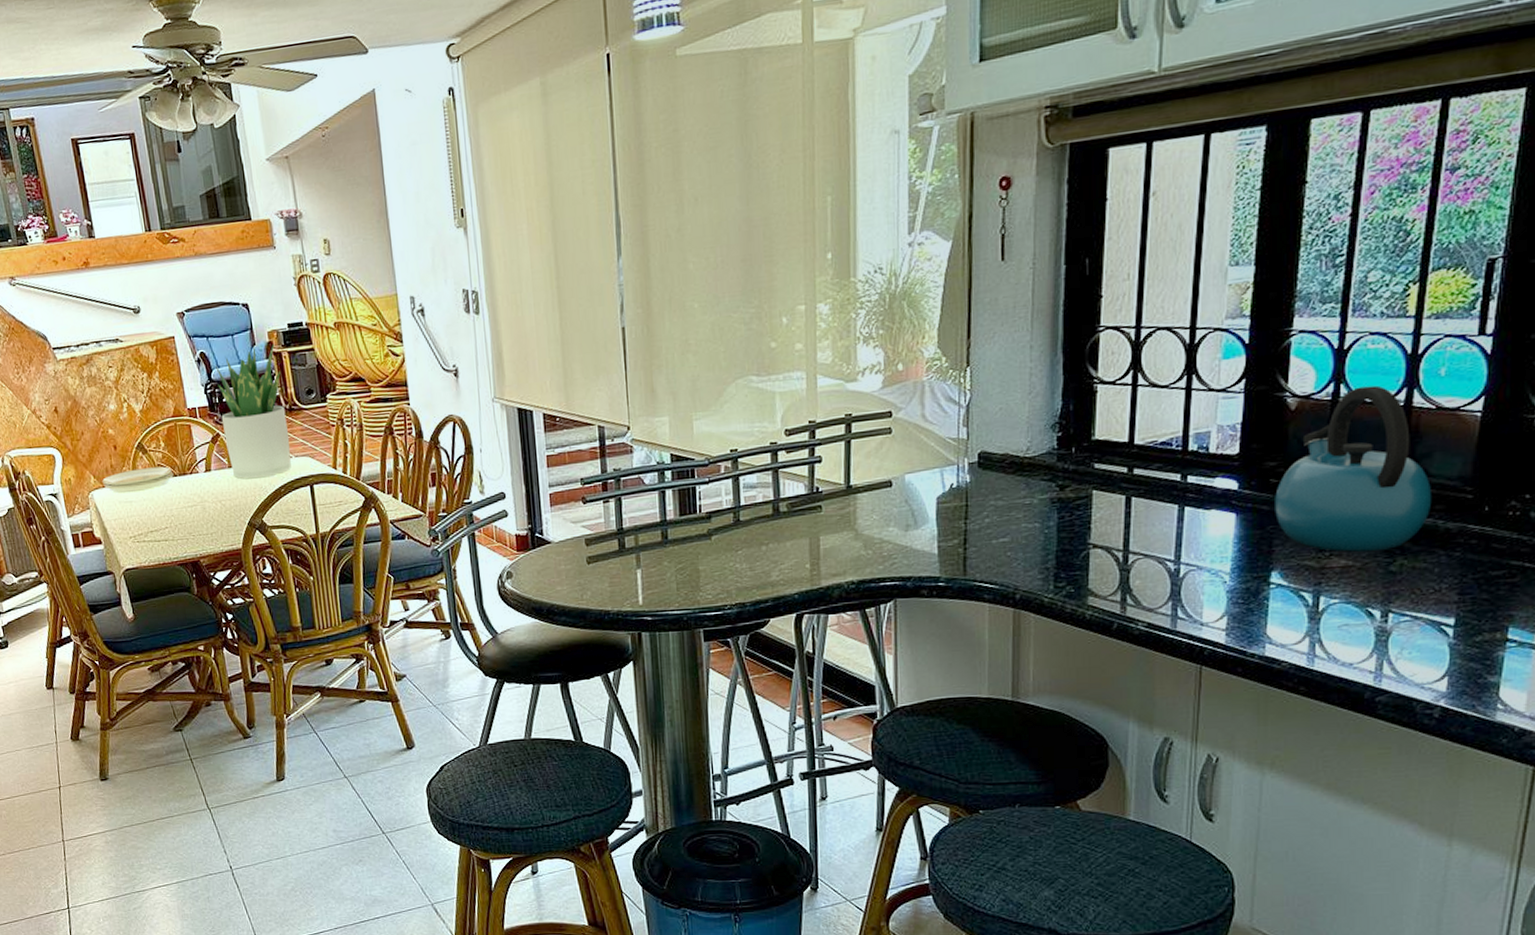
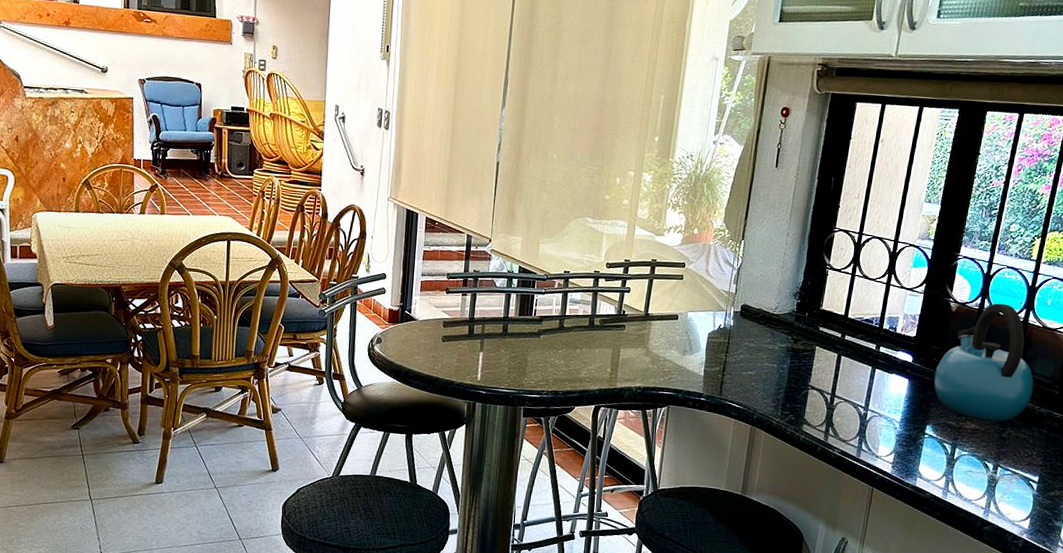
plate: present [102,466,174,493] -> none [47,200,112,220]
planter: present [215,343,291,480] -> none [161,118,219,228]

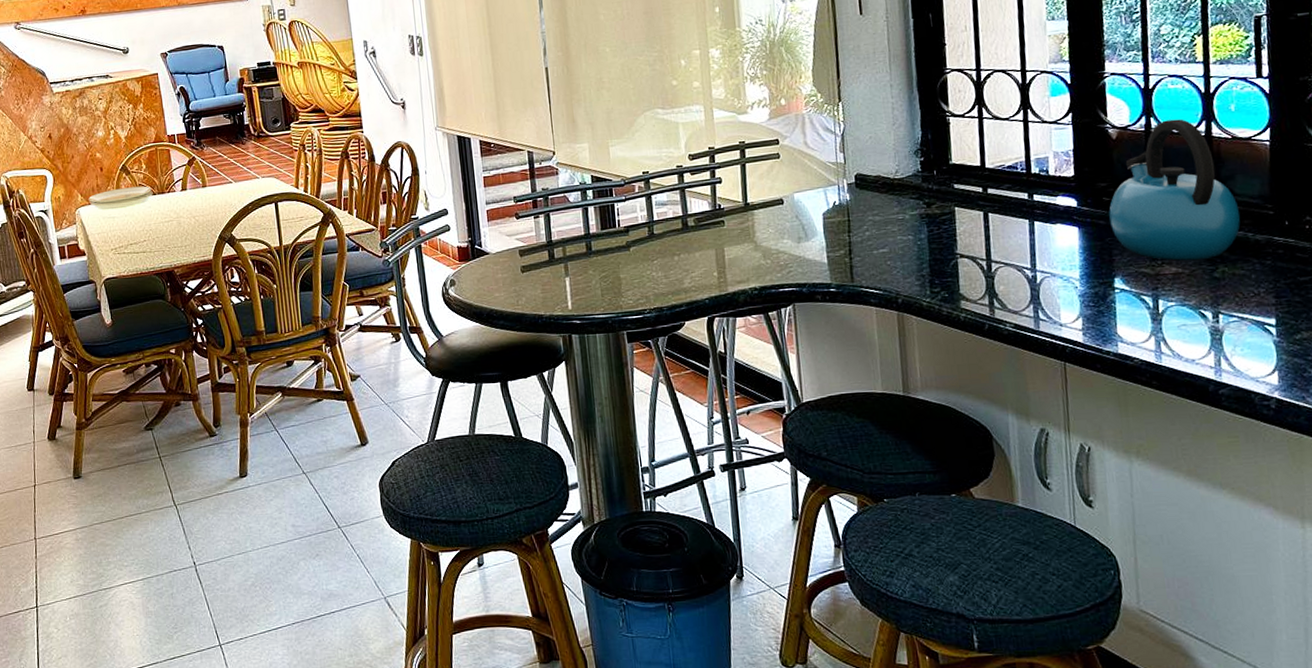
plate: none [47,200,112,220] -> present [89,186,153,210]

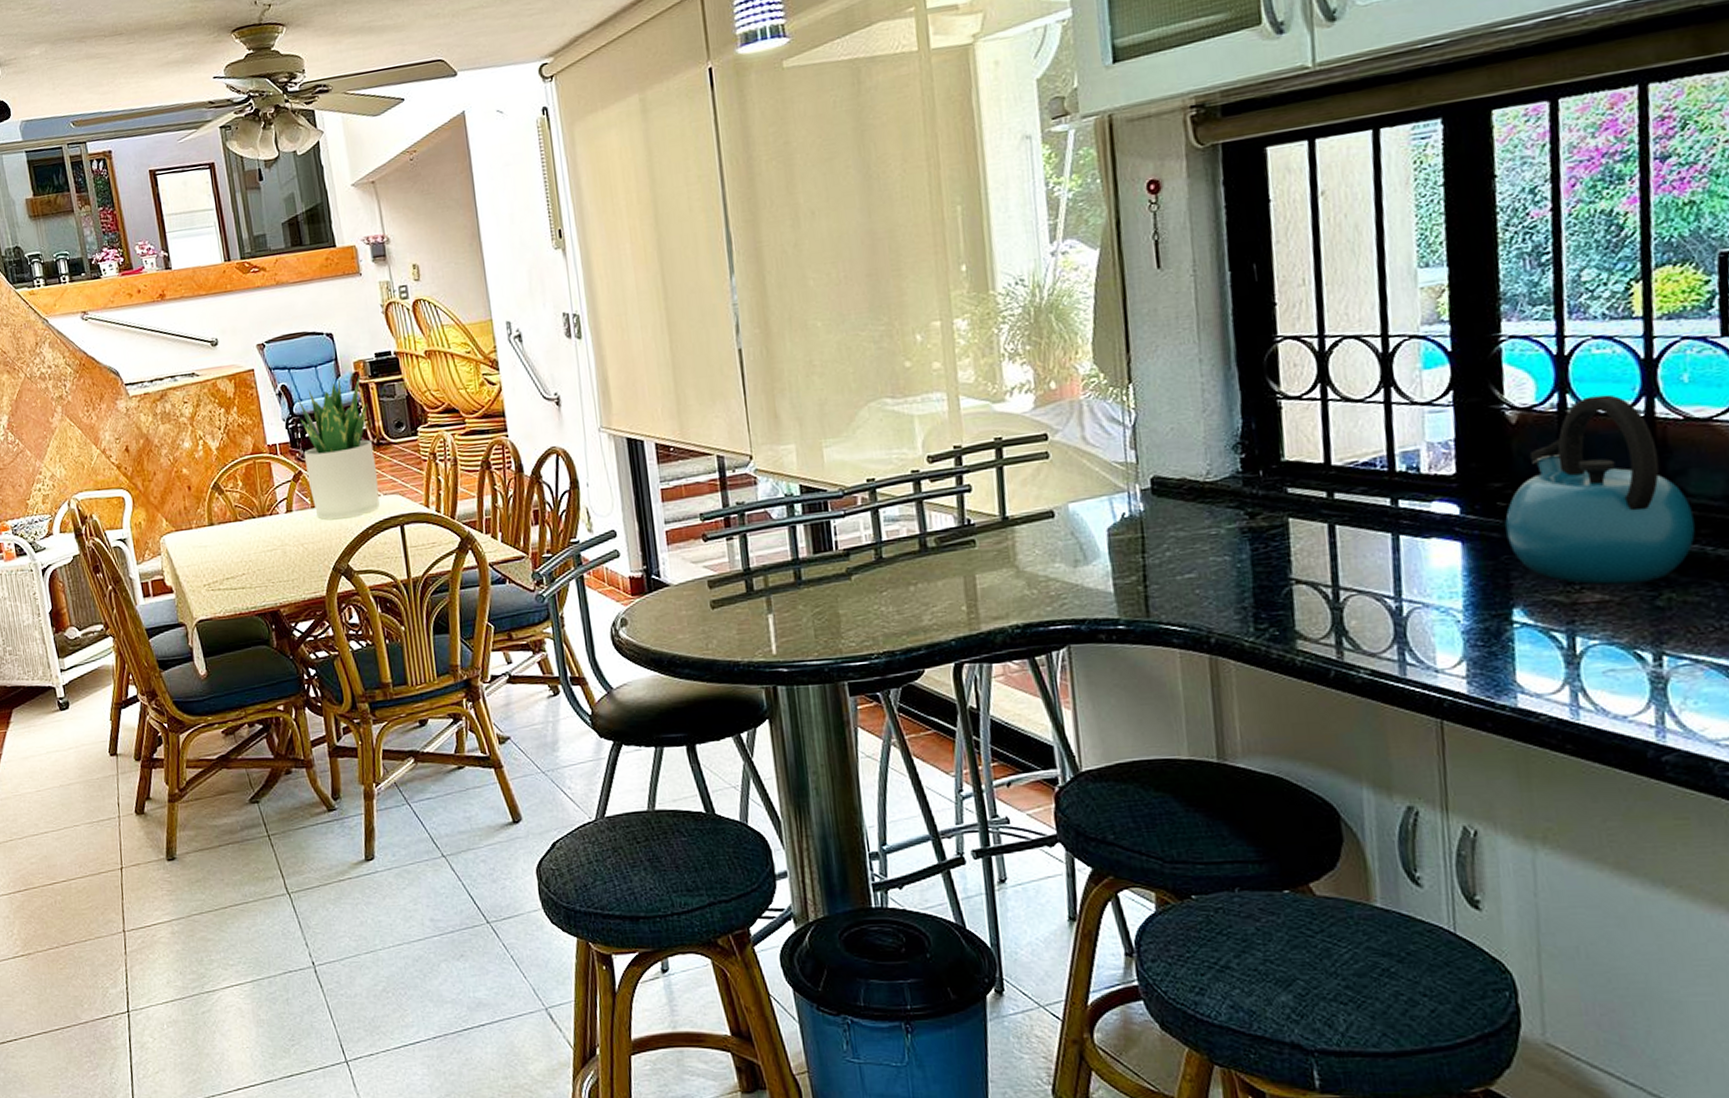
plate: present [89,186,153,210] -> none [175,507,252,538]
planter: none [193,80,258,198] -> present [298,374,380,521]

